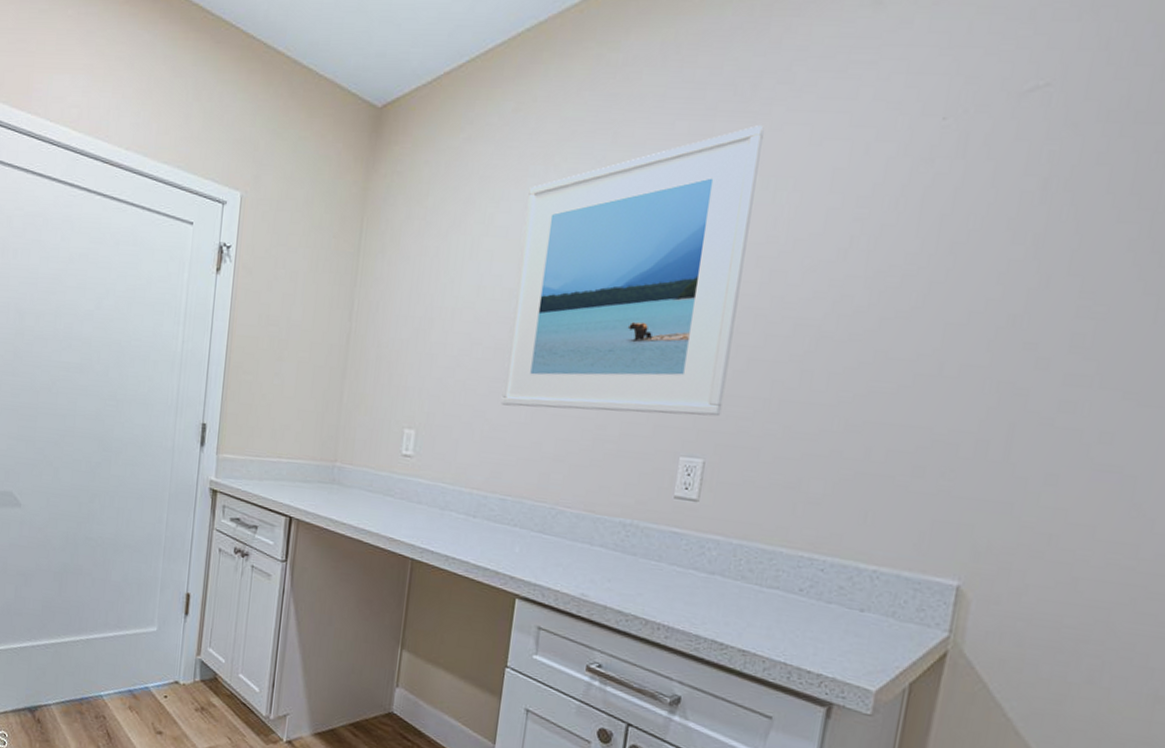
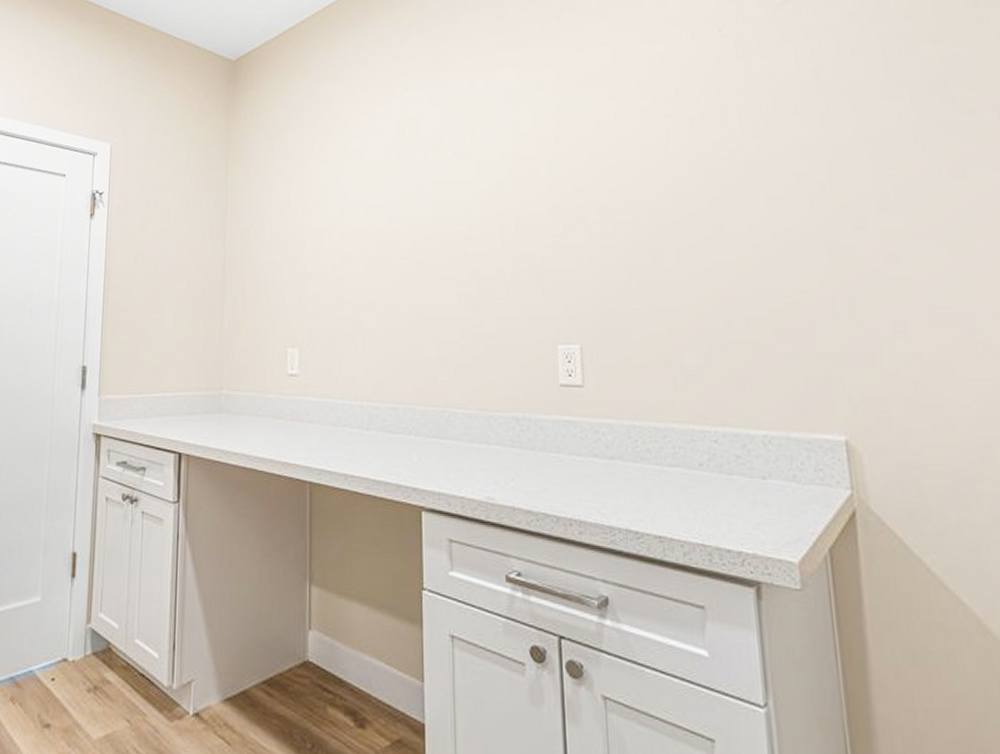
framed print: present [500,125,766,417] -> none [377,48,587,314]

